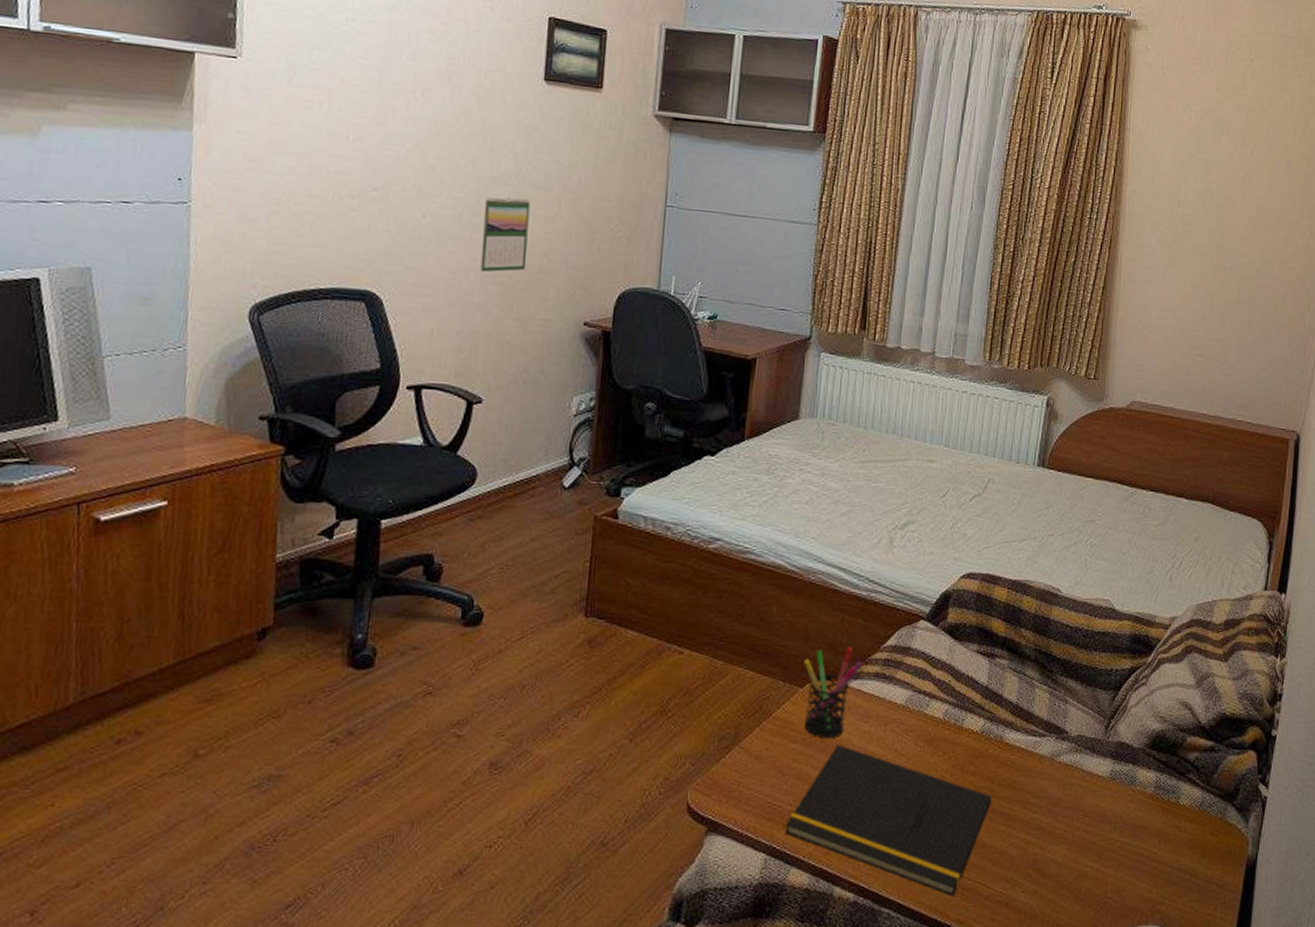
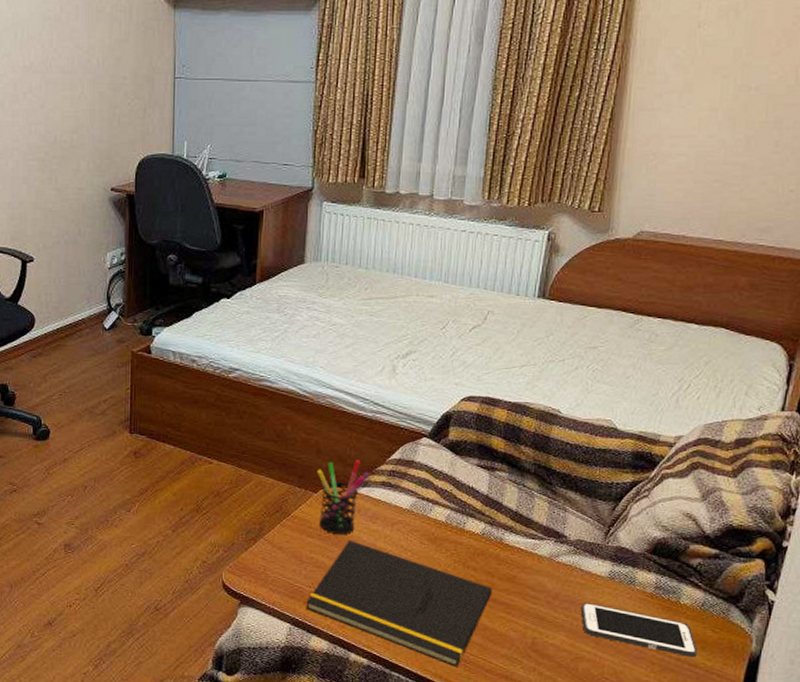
calendar: present [480,198,531,273] -> none [21,84,59,151]
cell phone: none [1083,809,1198,866] -> present [581,603,698,657]

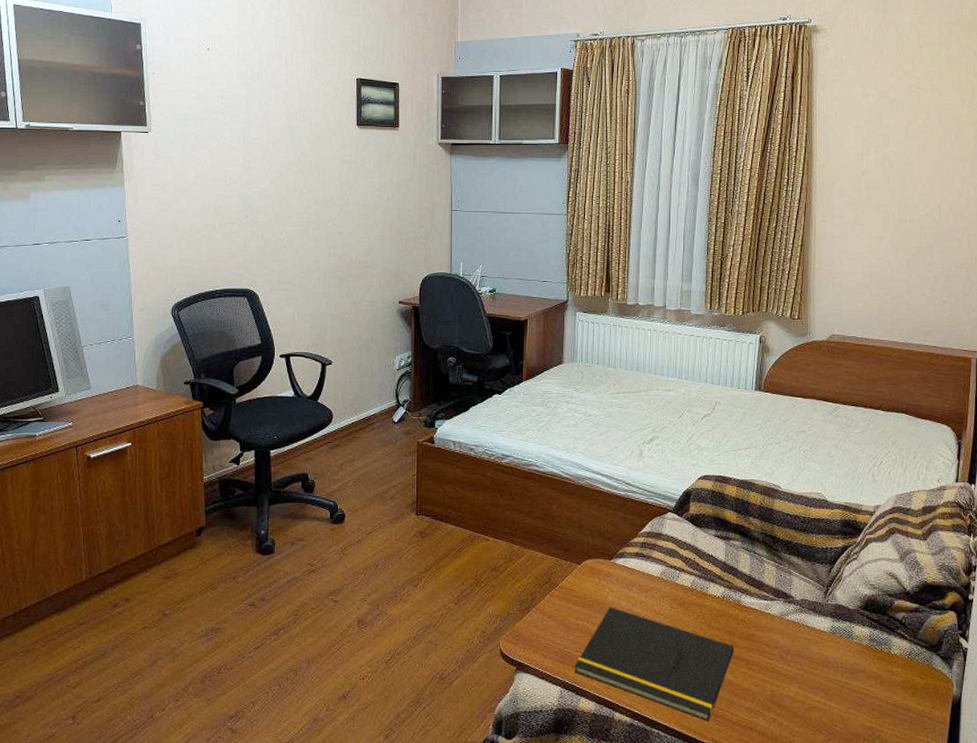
pen holder: present [317,460,369,535] -> none [580,534,625,603]
cell phone: present [581,603,698,657] -> none [810,656,909,702]

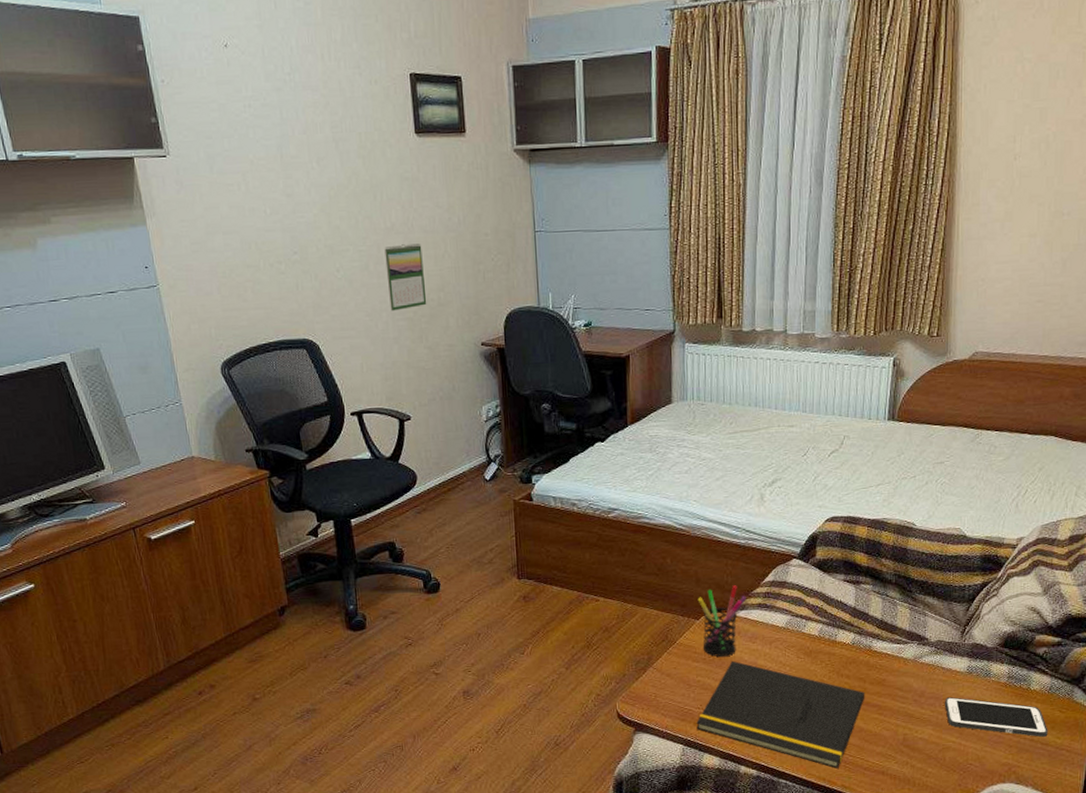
calendar: none [322,215,355,270] -> present [384,243,427,312]
pen holder: none [580,534,625,603] -> present [697,585,746,657]
cell phone: none [810,656,909,702] -> present [945,697,1048,737]

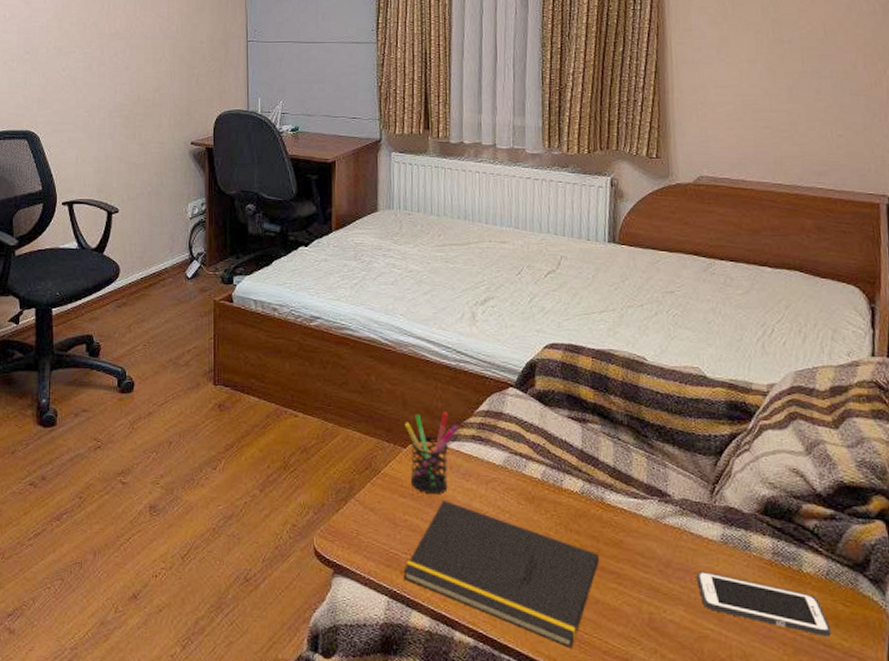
calendar: present [384,243,427,312] -> none [107,48,143,109]

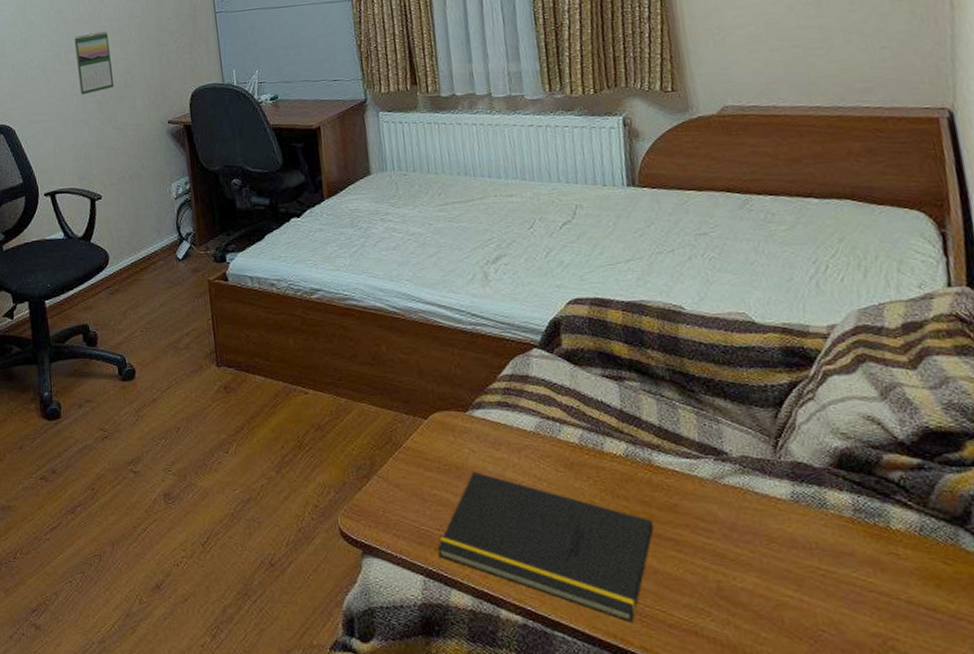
calendar: none [107,48,143,109] -> present [74,31,115,95]
pen holder: present [404,412,458,495] -> none [422,379,482,467]
cell phone: present [697,571,831,636] -> none [767,534,933,598]

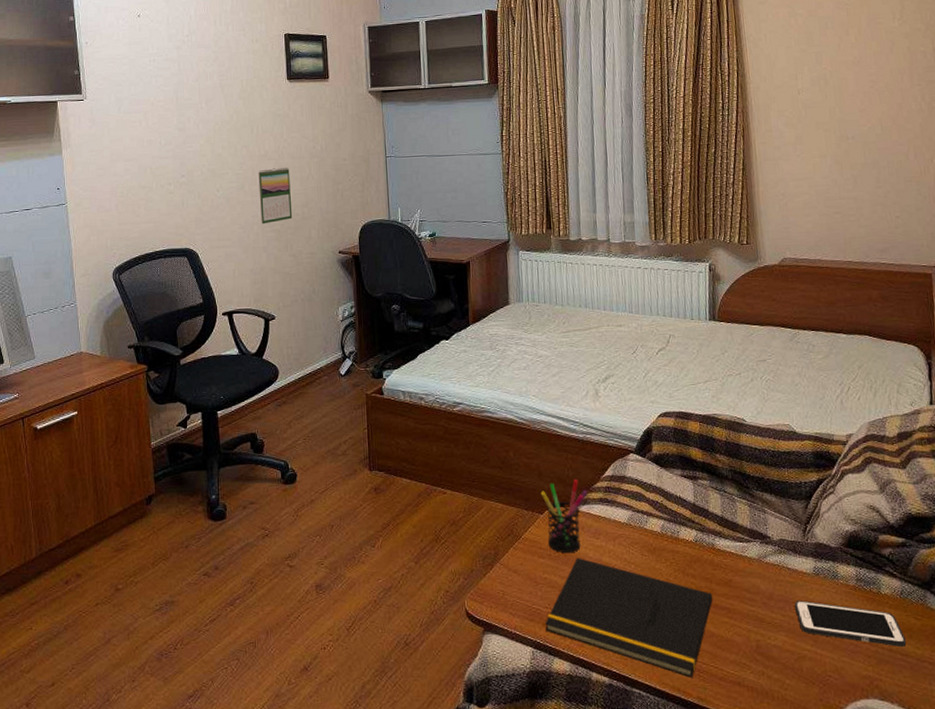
pen holder: none [422,379,482,467] -> present [540,479,588,554]
cell phone: none [767,534,933,598] -> present [795,600,907,647]

